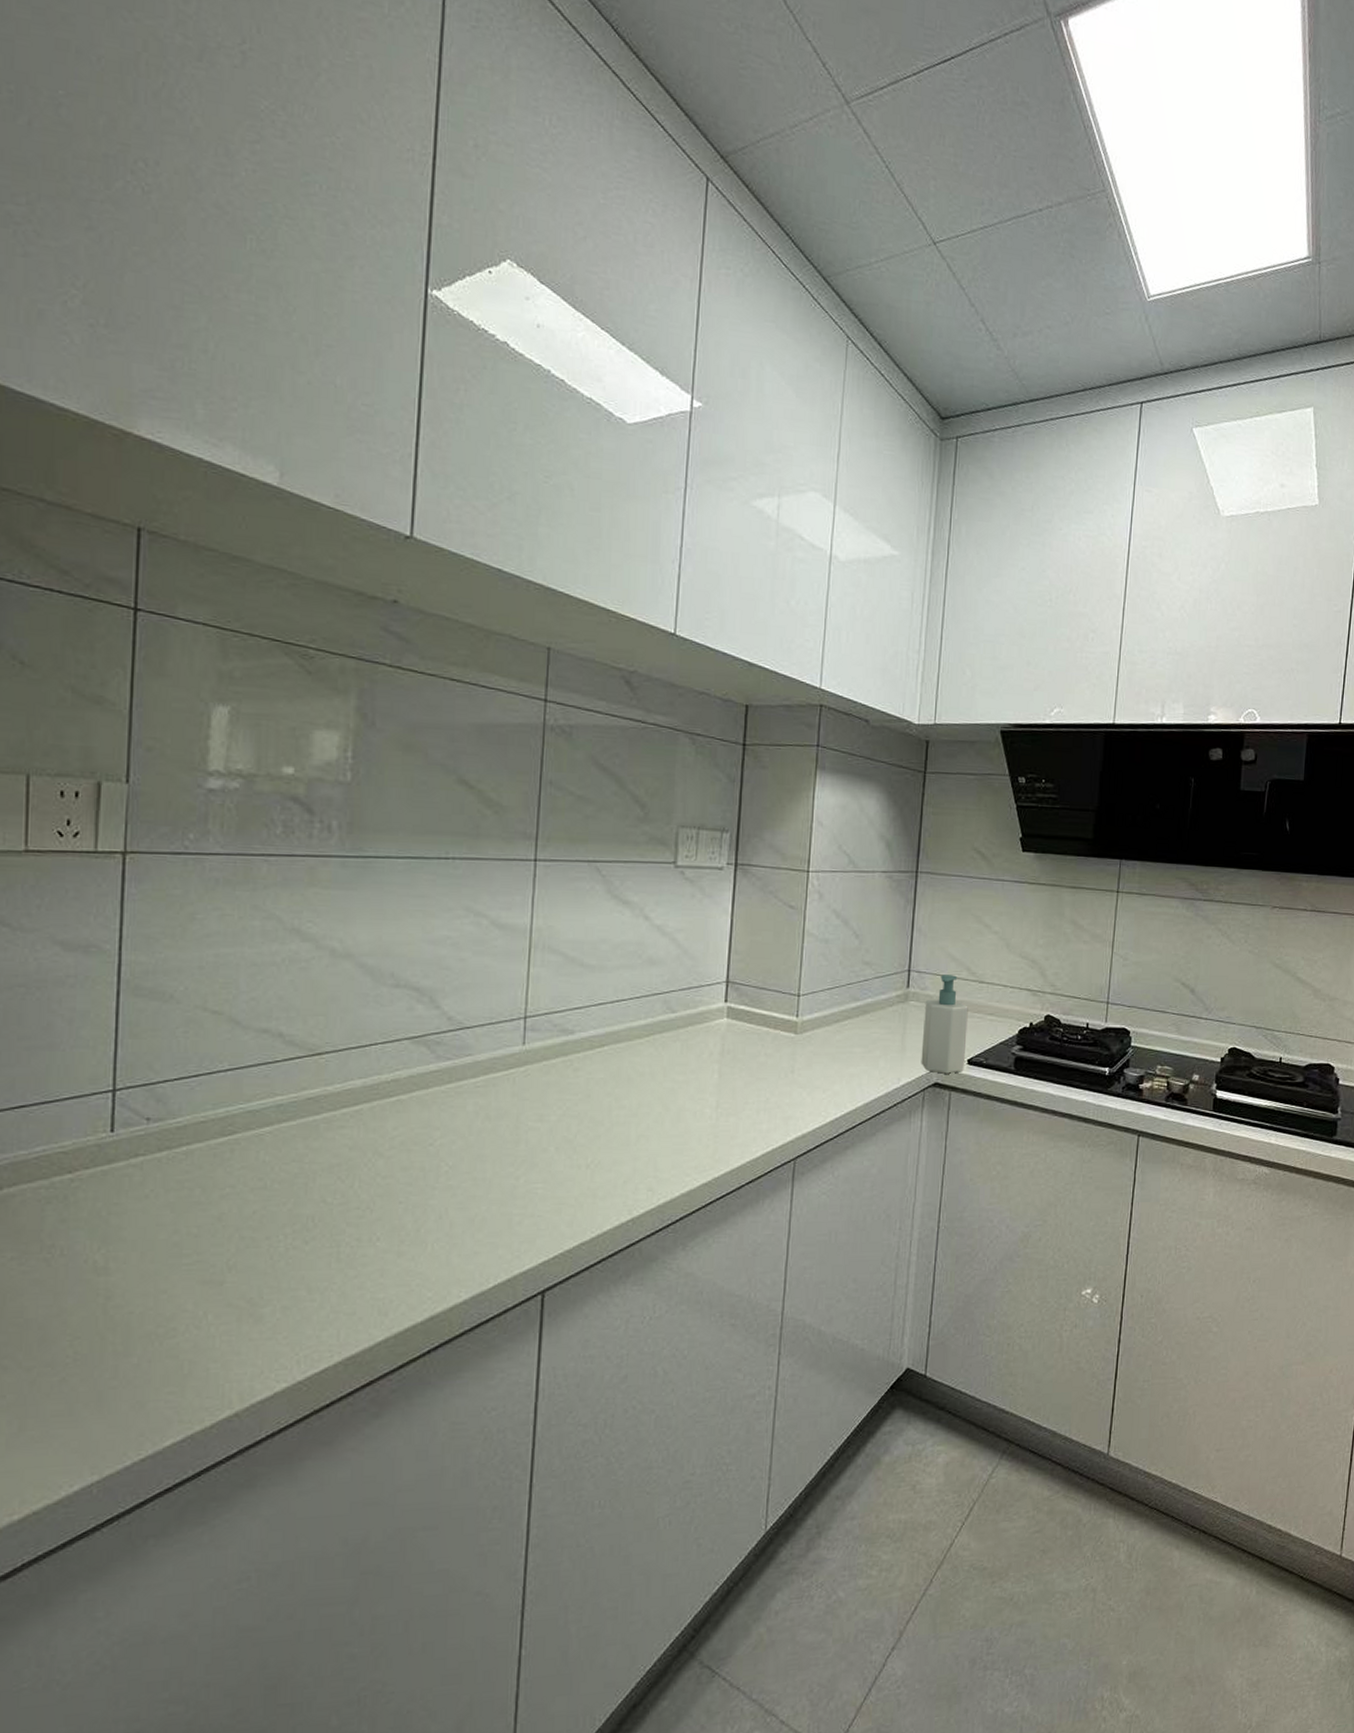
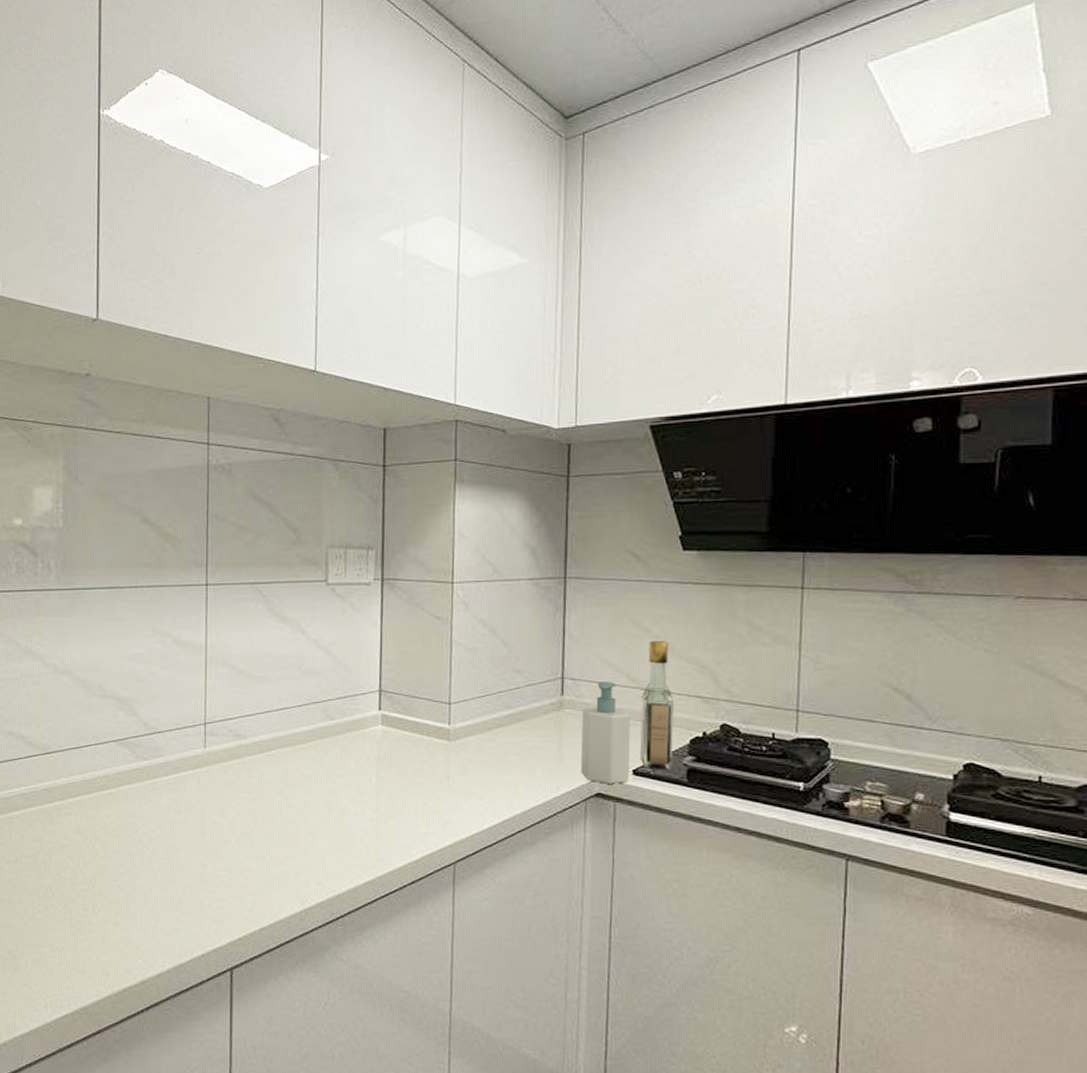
bottle: none [974,935,1007,1059] -> present [639,640,674,770]

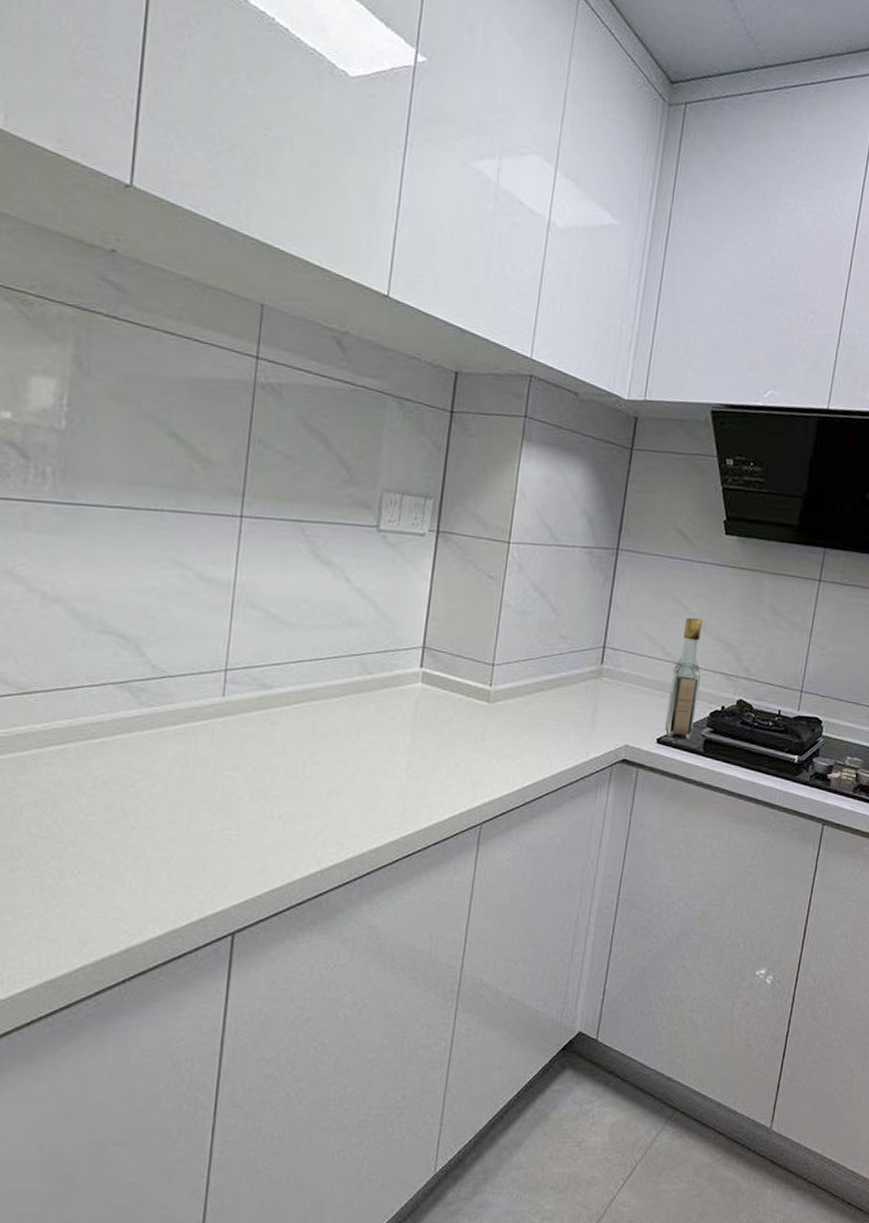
soap bottle: present [580,682,631,784] -> none [610,653,661,751]

